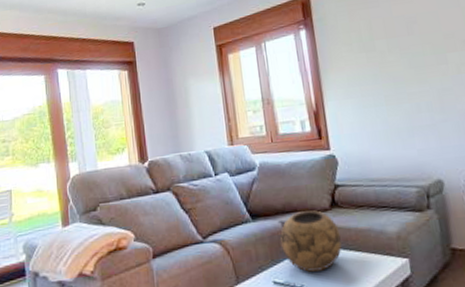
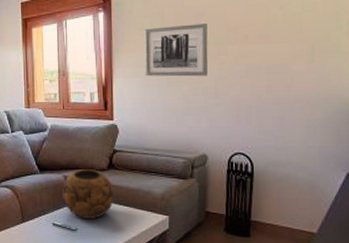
wall art: none [352,32,430,96] -> present [144,24,208,77]

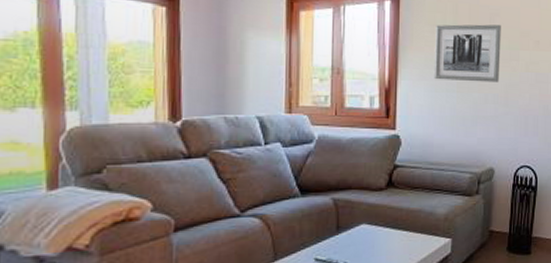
decorative bowl: present [63,169,113,220] -> none [329,189,391,250]

